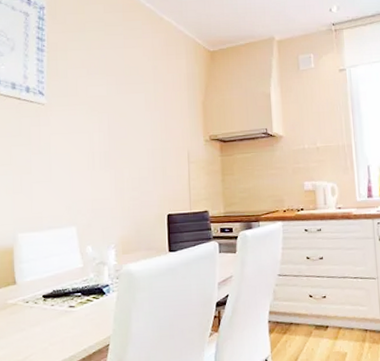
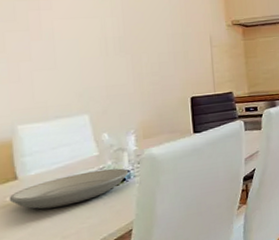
plate: none [9,281,109,315] -> present [9,168,129,210]

